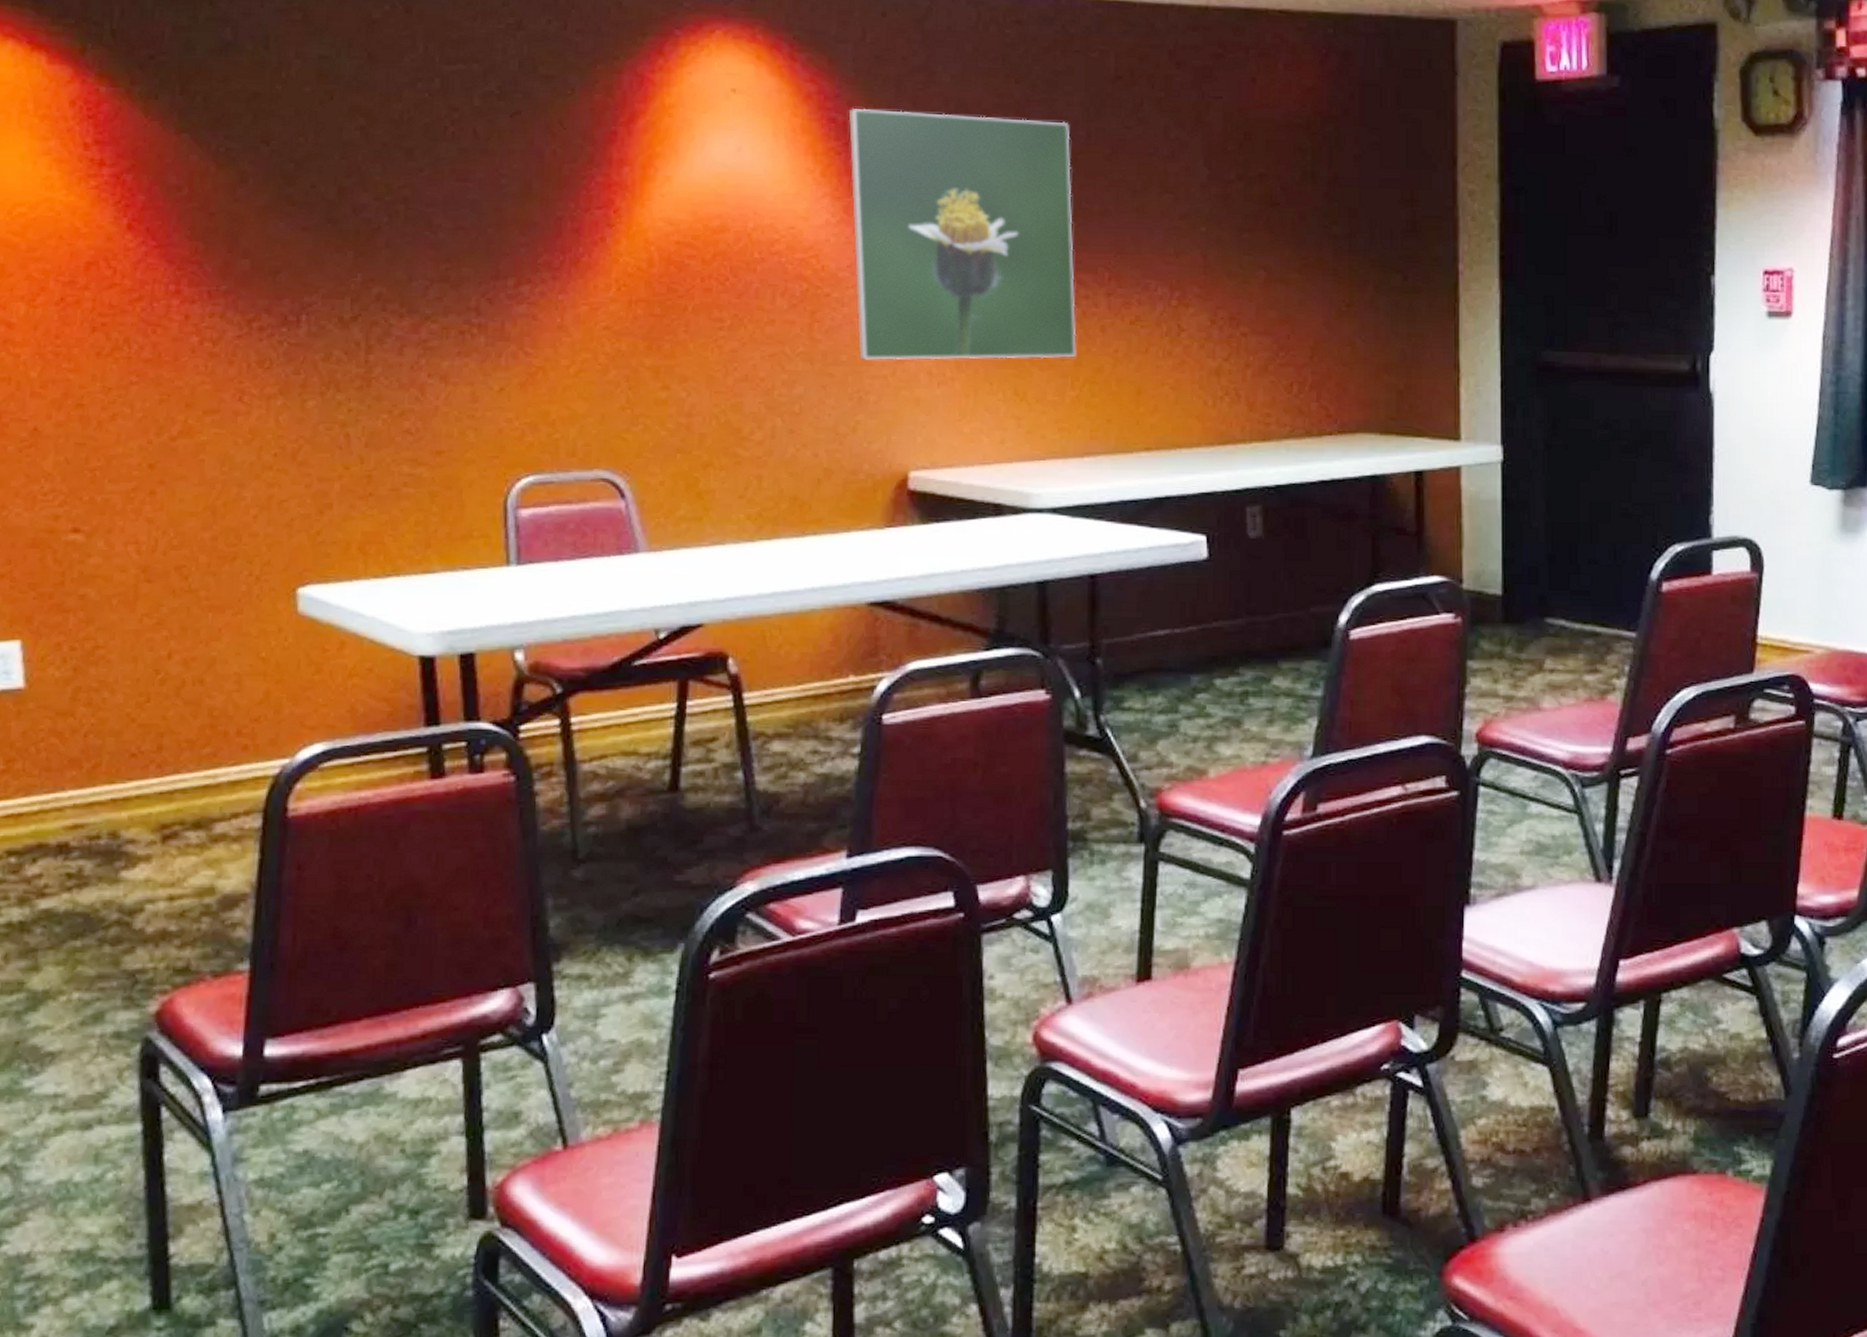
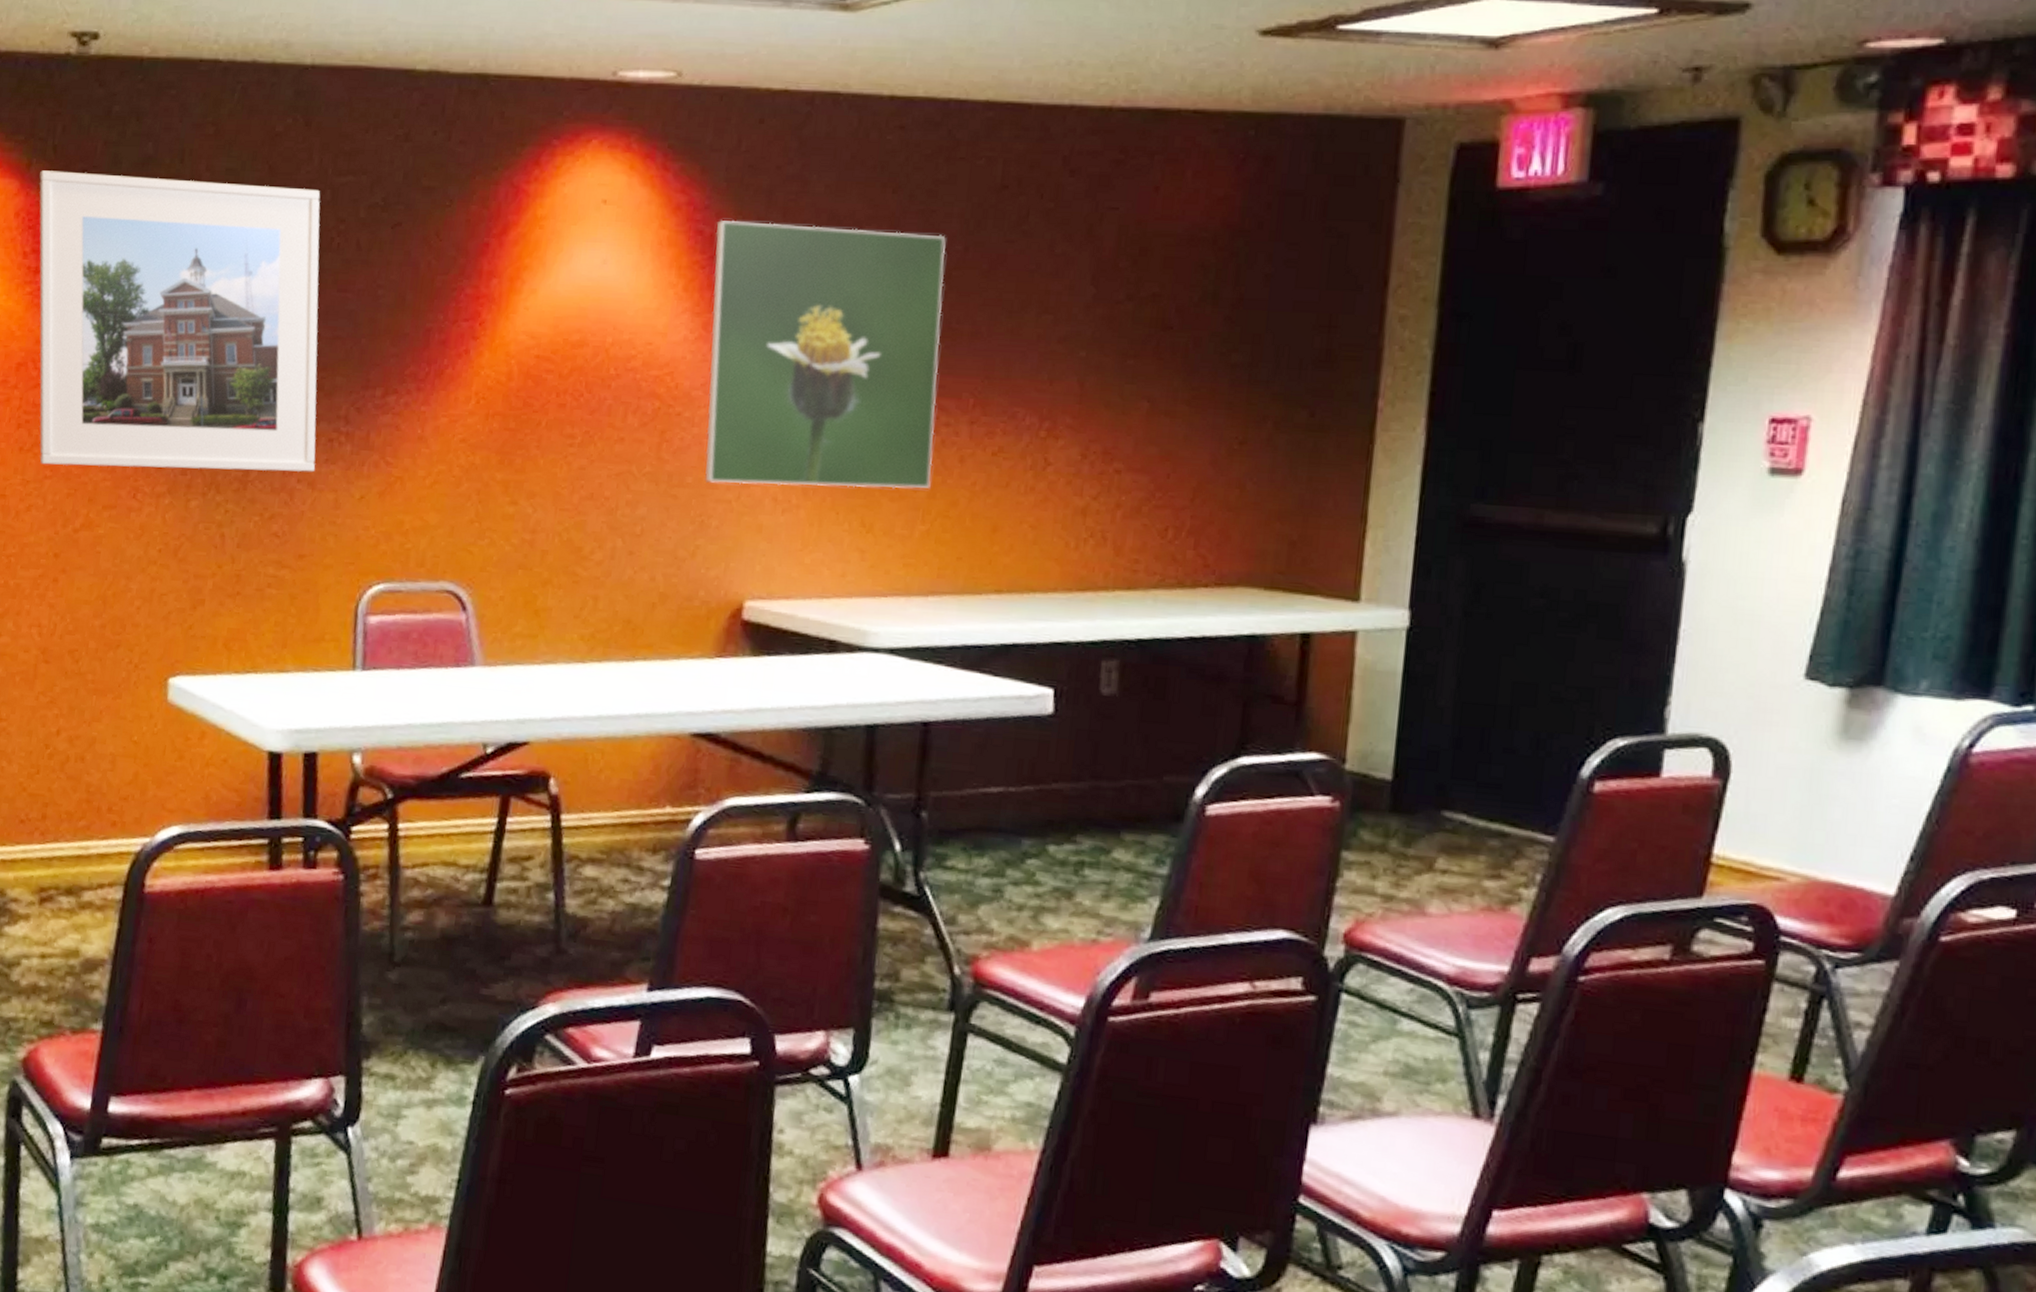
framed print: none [97,56,447,370] -> present [39,170,321,473]

